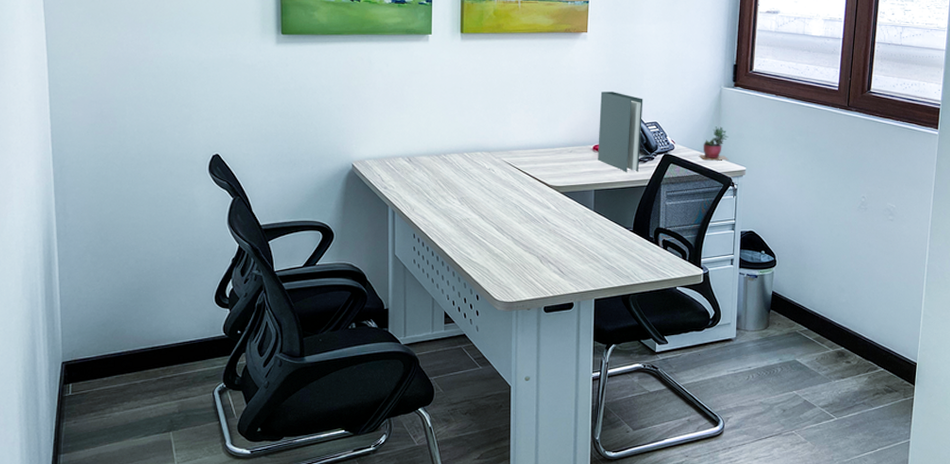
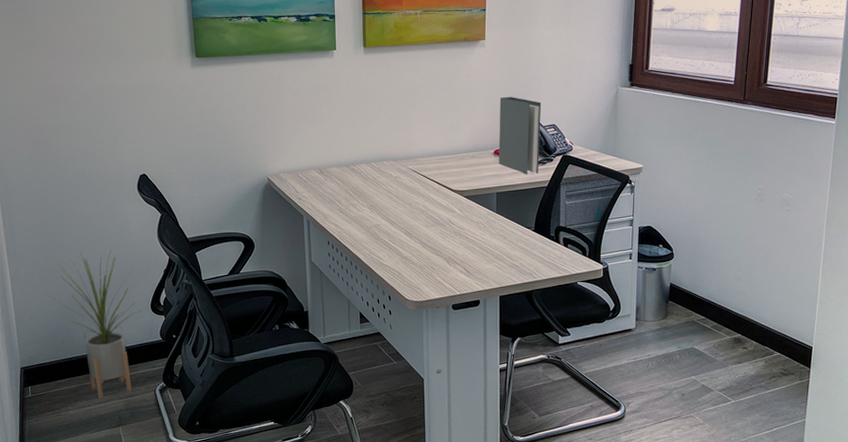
house plant: none [103,235,205,400] -> present [51,250,142,399]
succulent plant: present [699,126,729,161] -> none [597,126,626,160]

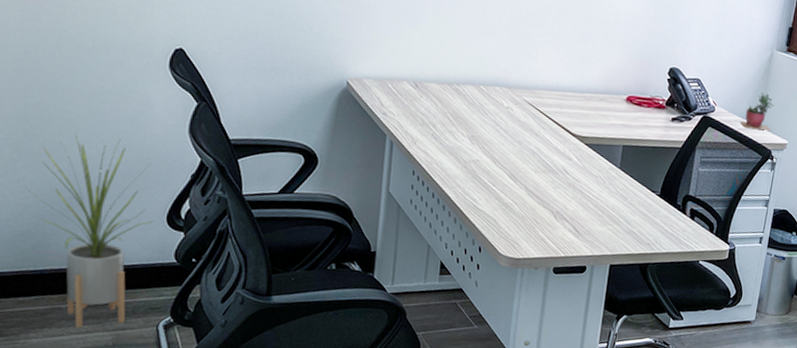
binder: present [498,97,542,174] -> none [630,37,688,131]
succulent plant: none [597,126,626,160] -> present [741,92,774,132]

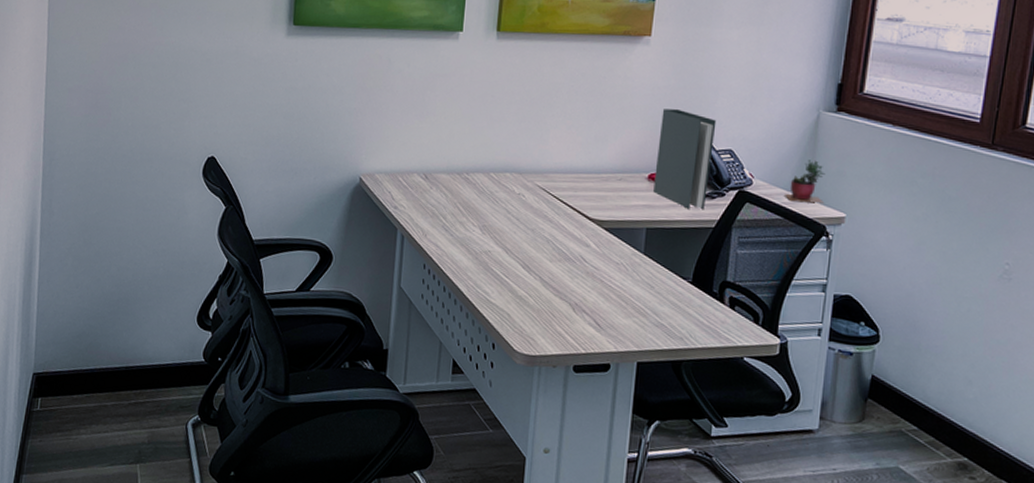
house plant: present [24,133,154,329] -> none [82,241,186,426]
binder: none [630,37,688,131] -> present [653,109,717,209]

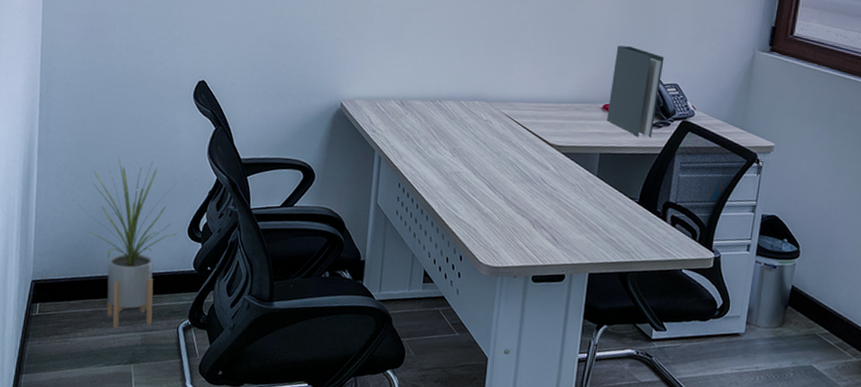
house plant: none [82,241,186,426] -> present [78,158,178,329]
succulent plant: present [785,160,826,204] -> none [722,94,758,134]

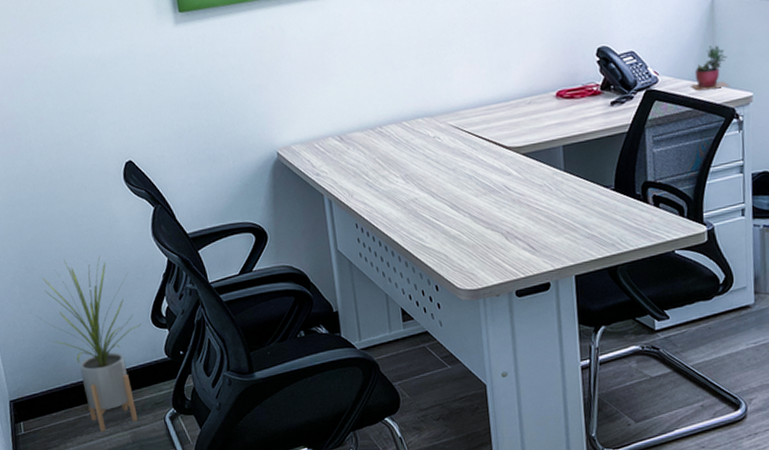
binder: present [607,45,665,137] -> none [559,21,616,119]
succulent plant: none [722,94,758,134] -> present [691,45,730,90]

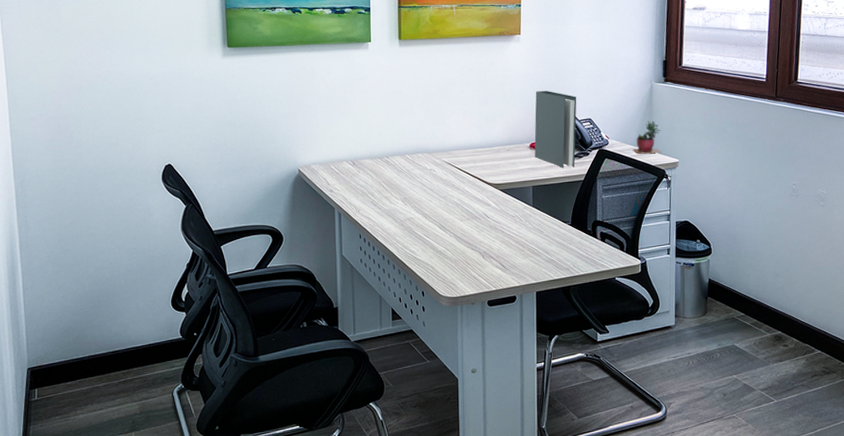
house plant: present [36,256,142,432] -> none [65,243,162,402]
binder: none [559,21,616,119] -> present [534,91,577,168]

